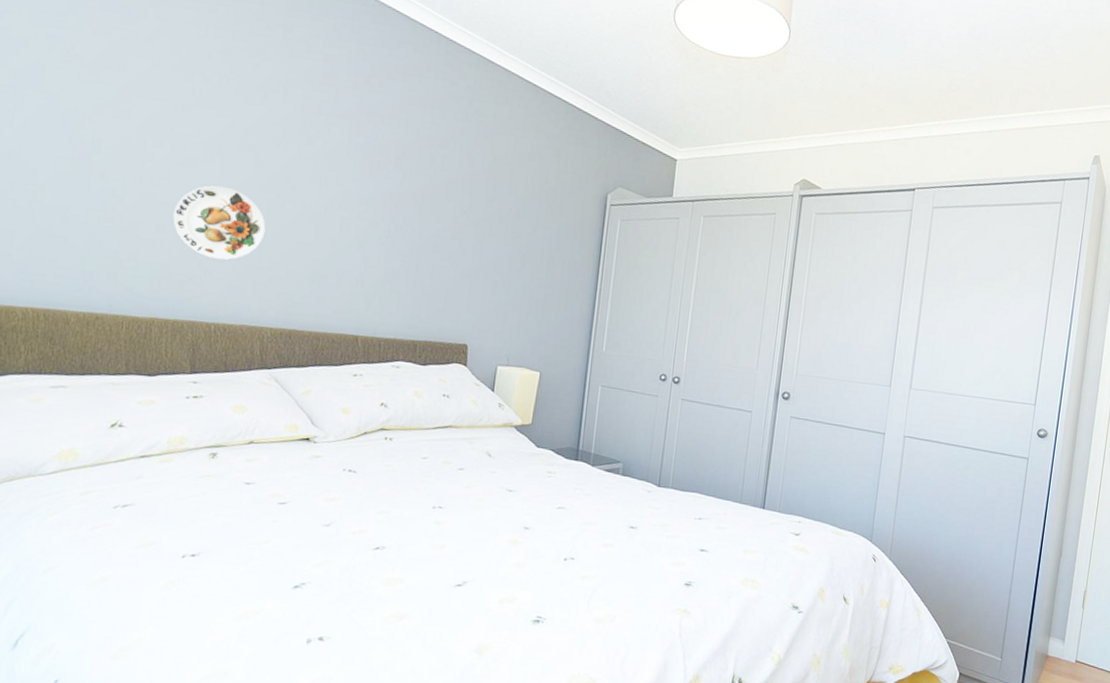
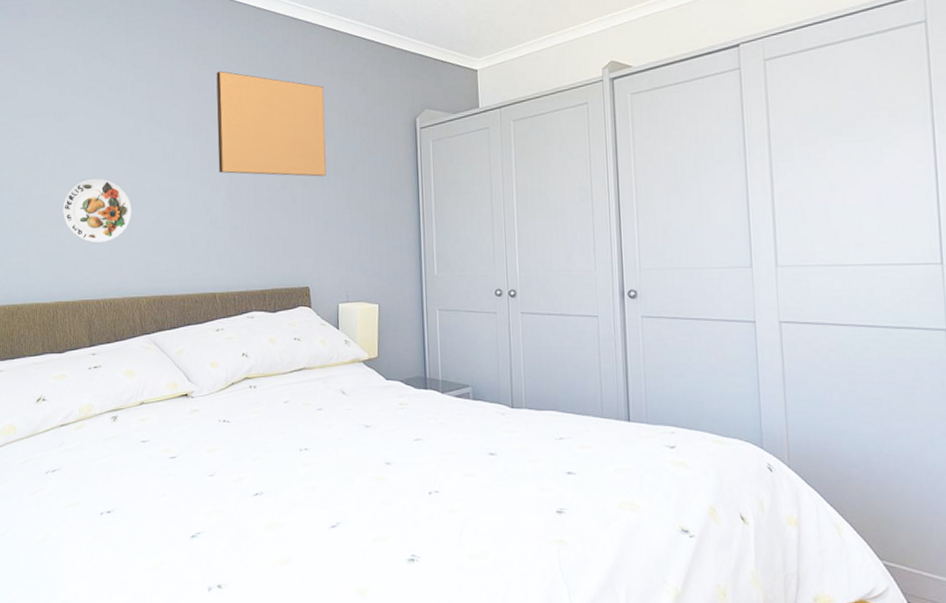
writing board: none [379,98,514,235] -> present [216,71,326,177]

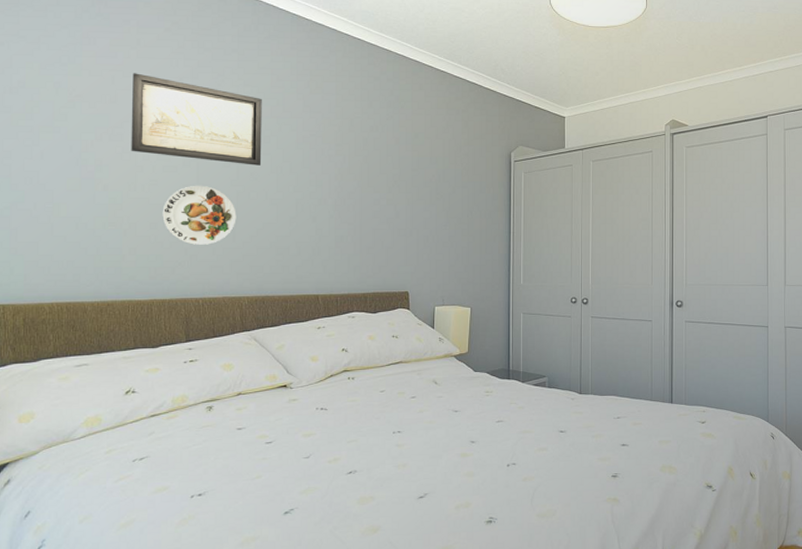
wall art: none [31,65,154,154] -> present [131,73,262,166]
writing board: present [216,71,326,177] -> none [326,96,430,197]

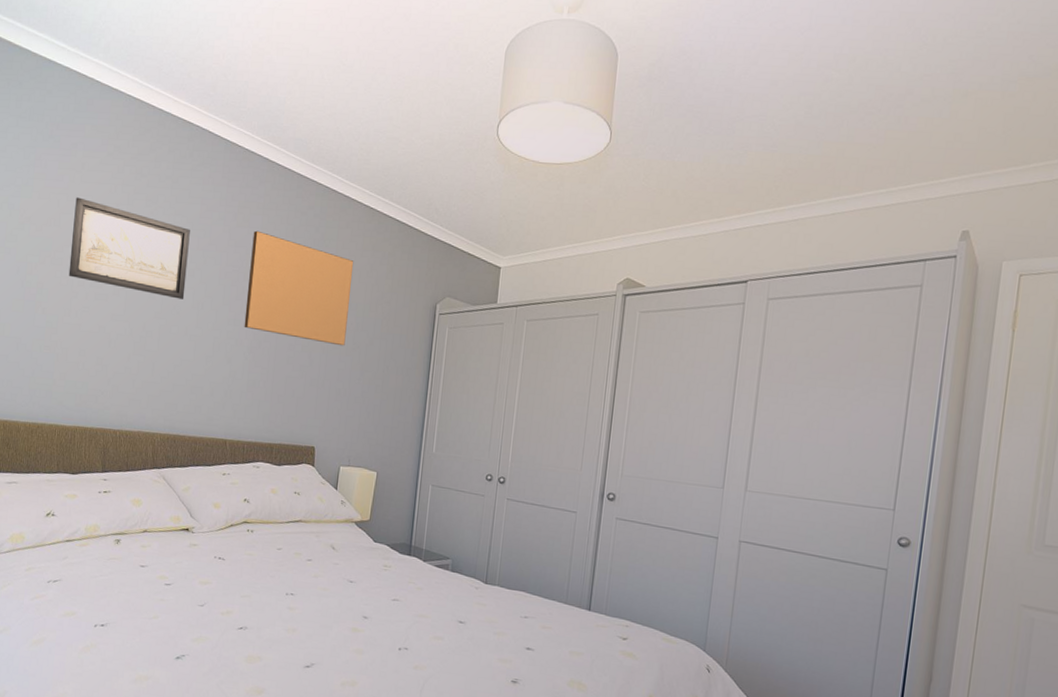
decorative plate: present [162,185,237,245] -> none [91,315,157,377]
writing board: none [326,96,430,197] -> present [244,230,354,346]

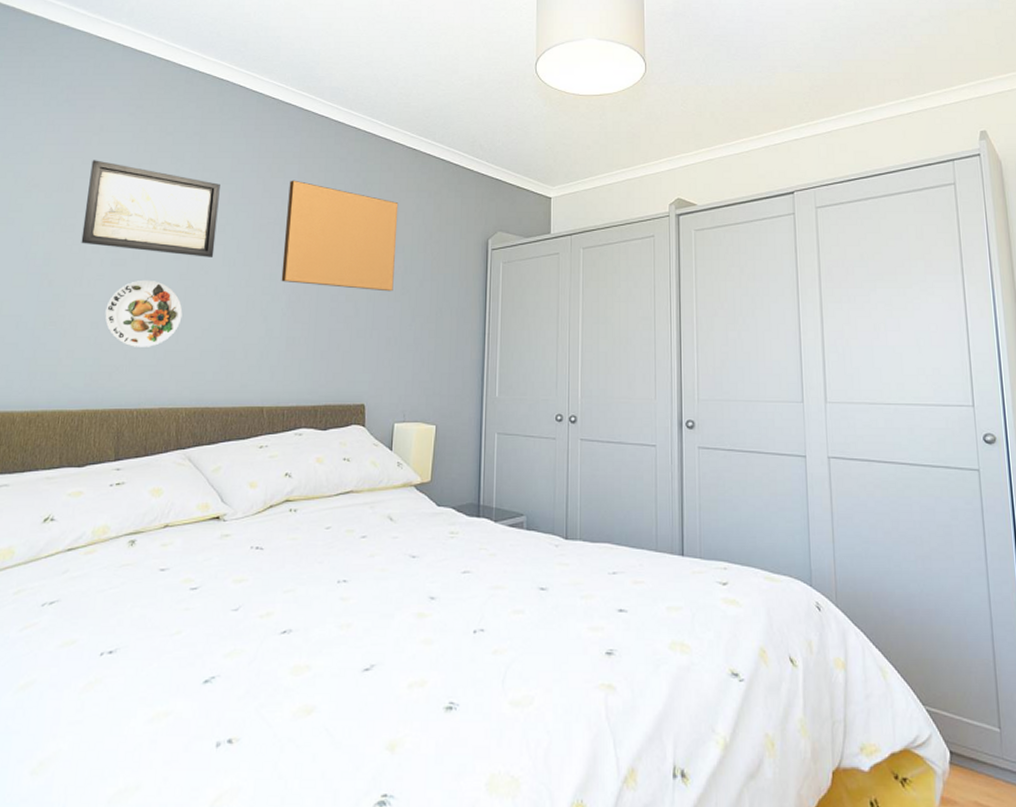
decorative plate: none [91,315,157,377] -> present [105,279,183,347]

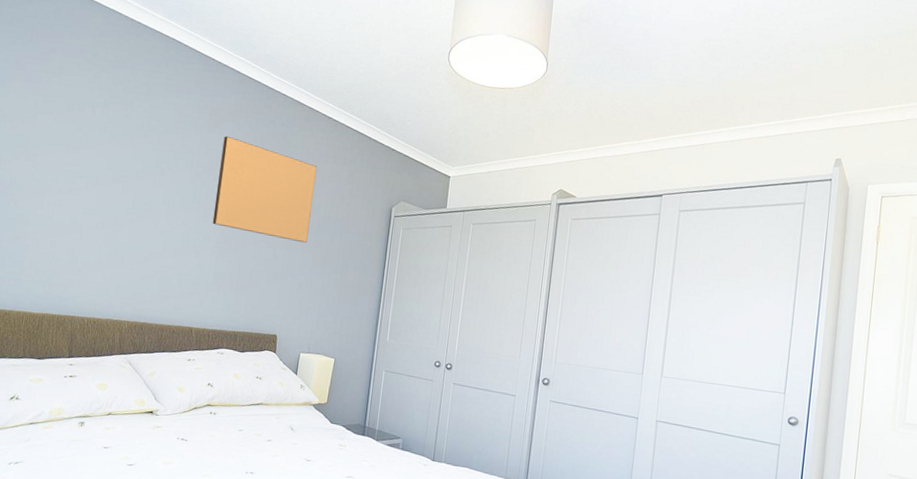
wall art: present [81,160,220,257] -> none [42,98,164,197]
decorative plate: present [105,279,183,347] -> none [62,209,128,268]

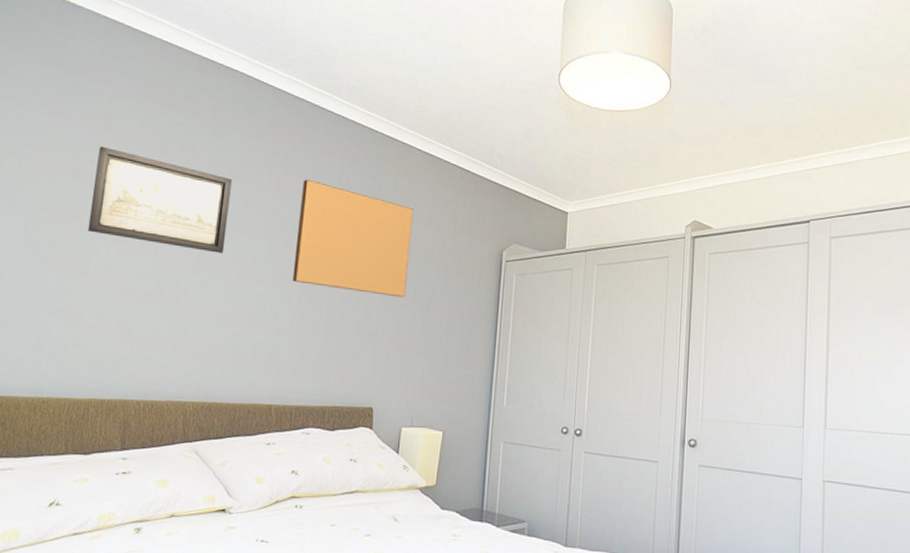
wall art: none [42,98,164,197] -> present [87,146,232,253]

